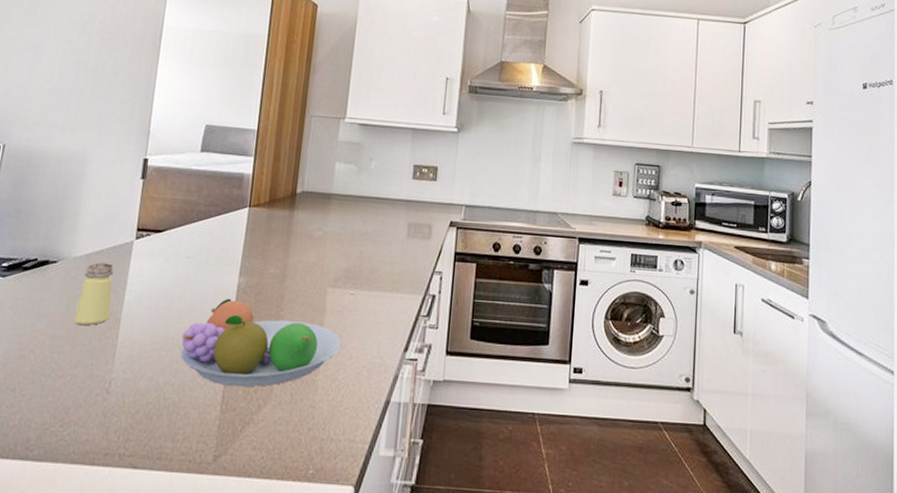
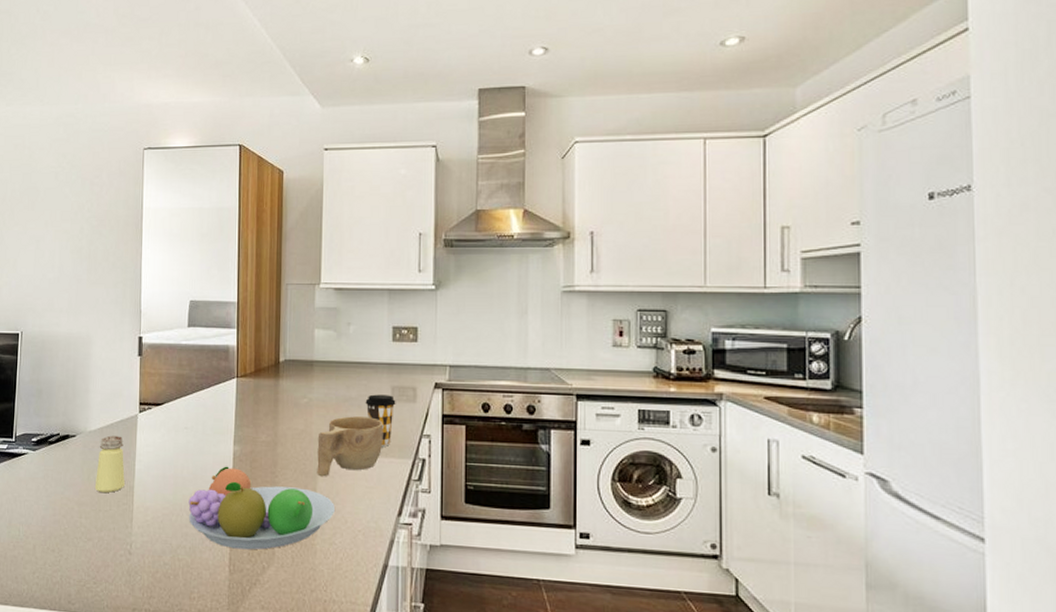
cup: none [325,251,397,312] -> present [317,416,384,477]
coffee cup: none [380,230,411,282] -> present [365,394,396,446]

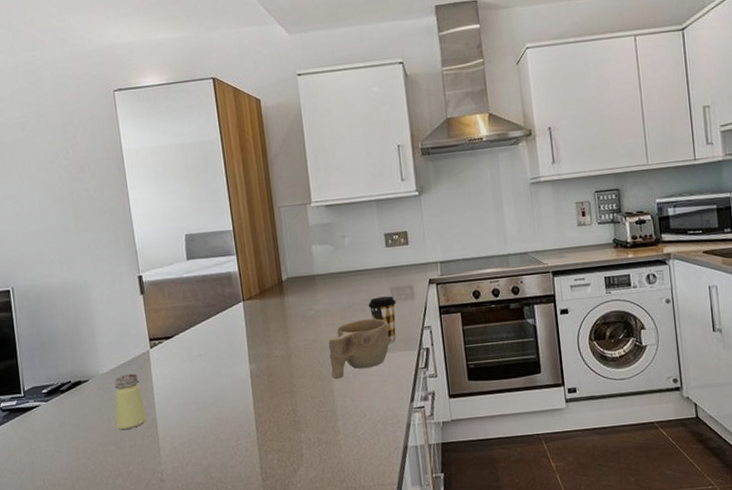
fruit bowl: present [188,466,335,550] -> none [212,384,353,458]

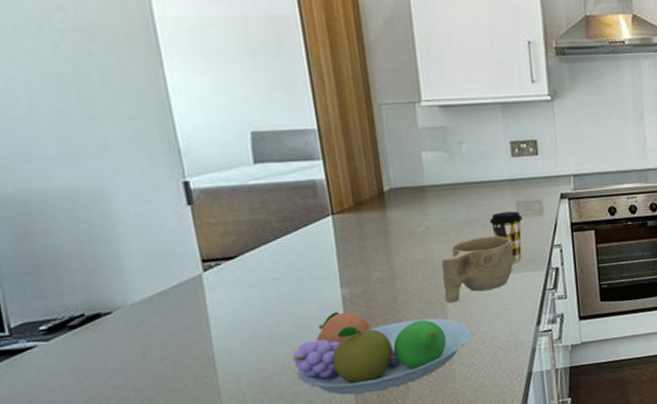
saltshaker: present [114,373,147,430] -> none [151,302,200,372]
fruit bowl: none [212,384,353,458] -> present [292,311,470,395]

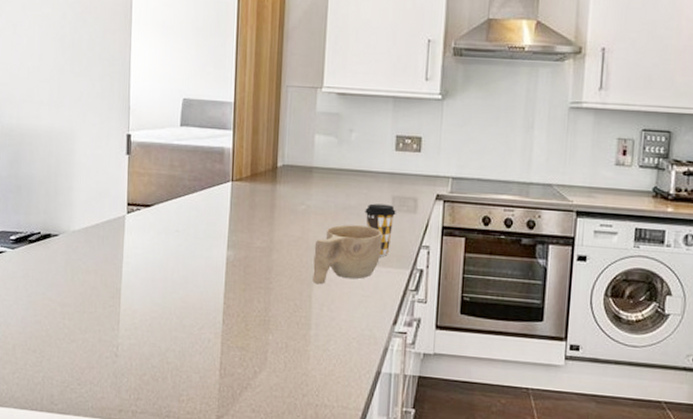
fruit bowl: present [292,311,470,395] -> none [178,271,330,355]

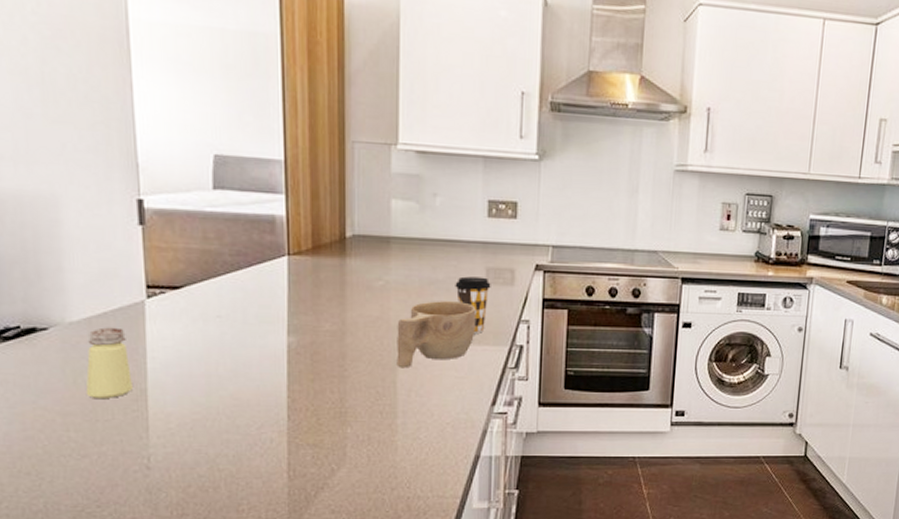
saltshaker: none [78,236,111,295] -> present [85,327,133,400]

